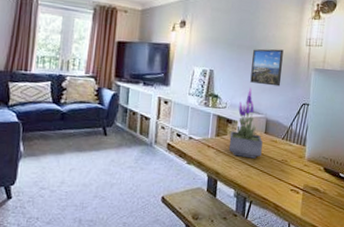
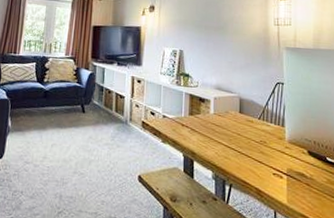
potted plant: present [228,87,263,159] -> none [203,67,238,139]
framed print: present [250,48,284,87] -> none [220,29,252,66]

